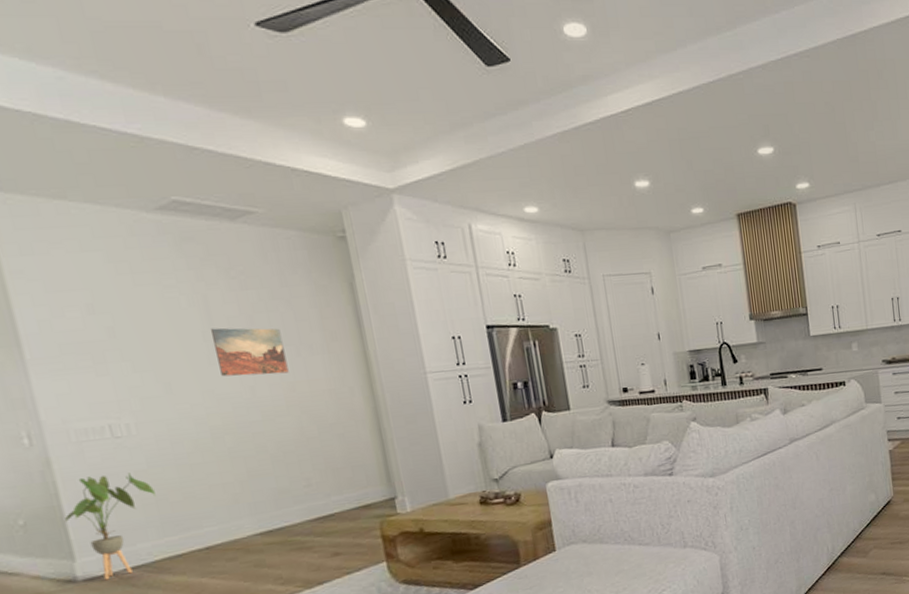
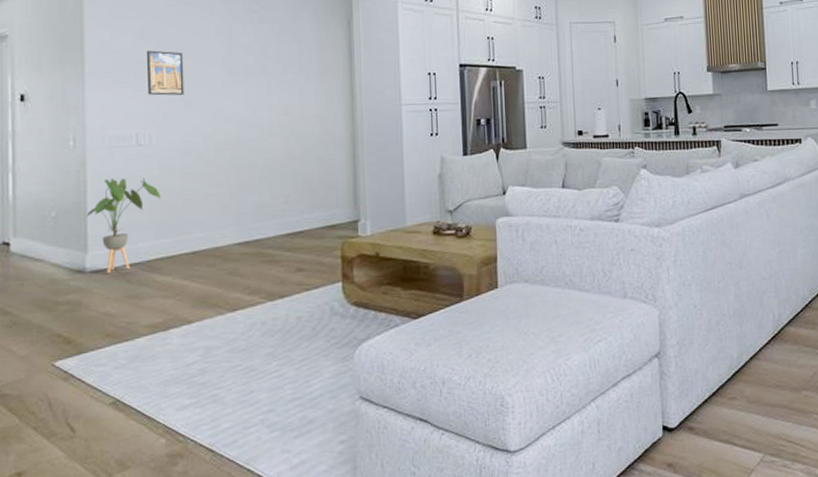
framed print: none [101,328,162,380] -> present [146,50,184,96]
wall art: present [211,327,289,377] -> none [230,54,286,98]

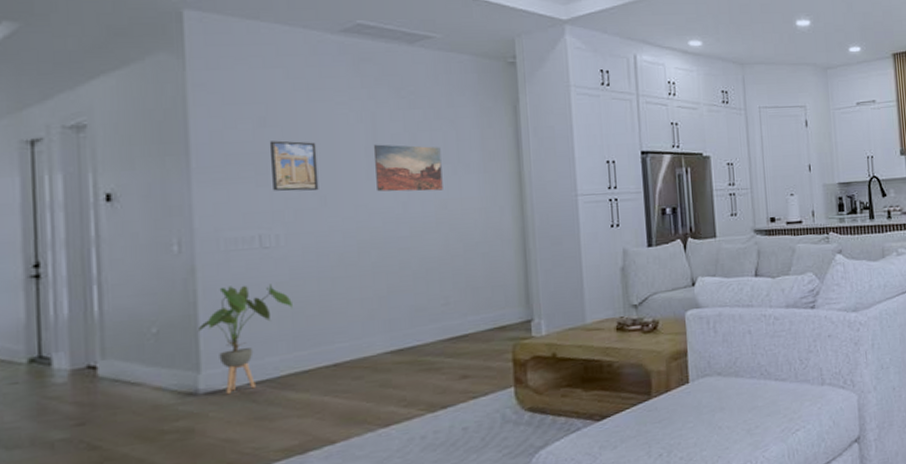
wall art: none [230,54,286,98] -> present [374,144,443,192]

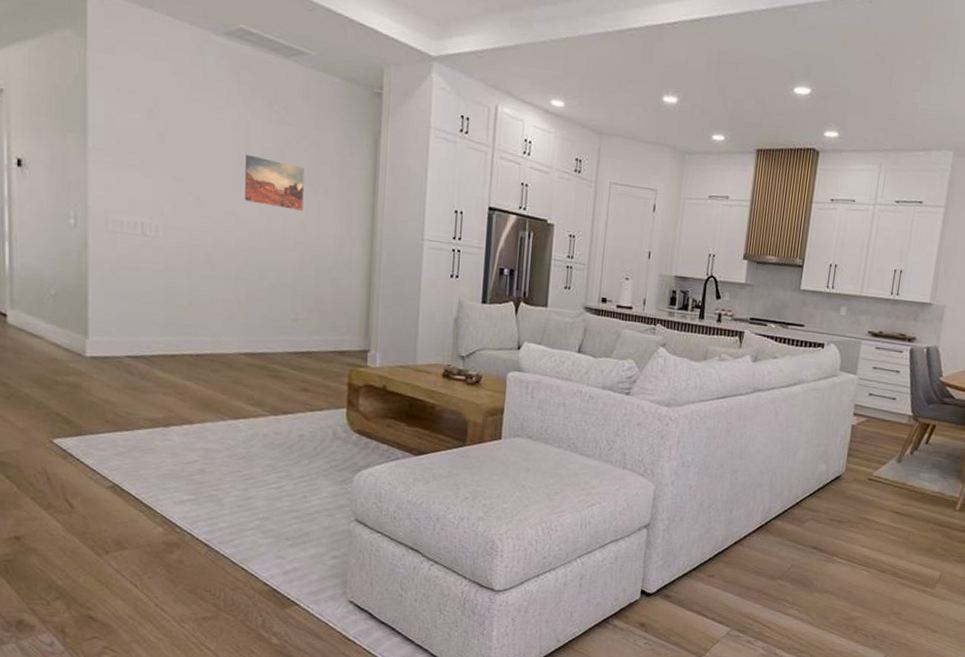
house plant: present [197,284,293,393] -> none [87,264,166,361]
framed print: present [269,140,319,192] -> none [155,134,195,189]

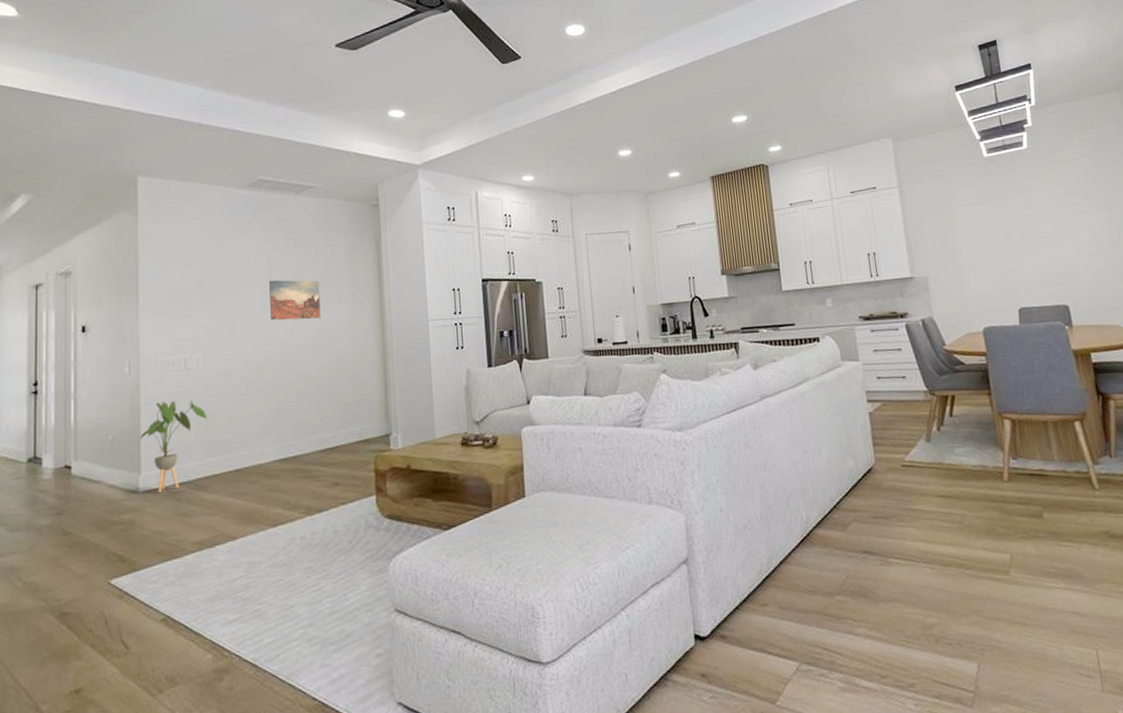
house plant: none [87,264,166,361] -> present [139,400,207,492]

